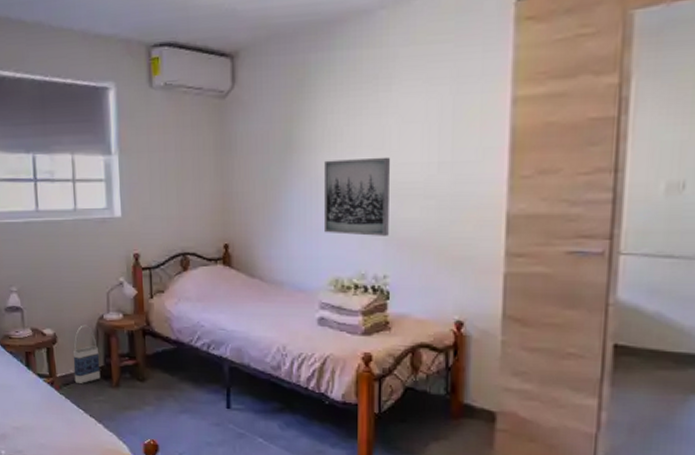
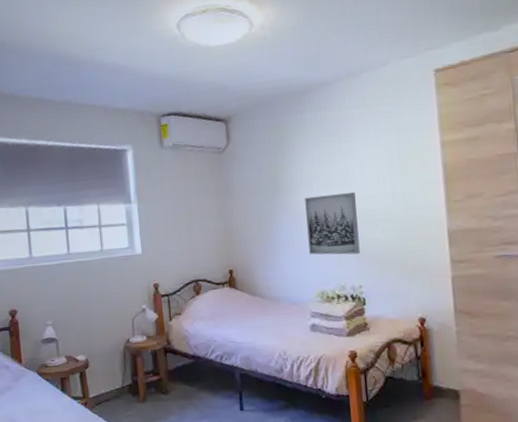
bag: present [73,325,101,383] -> none [103,348,129,401]

